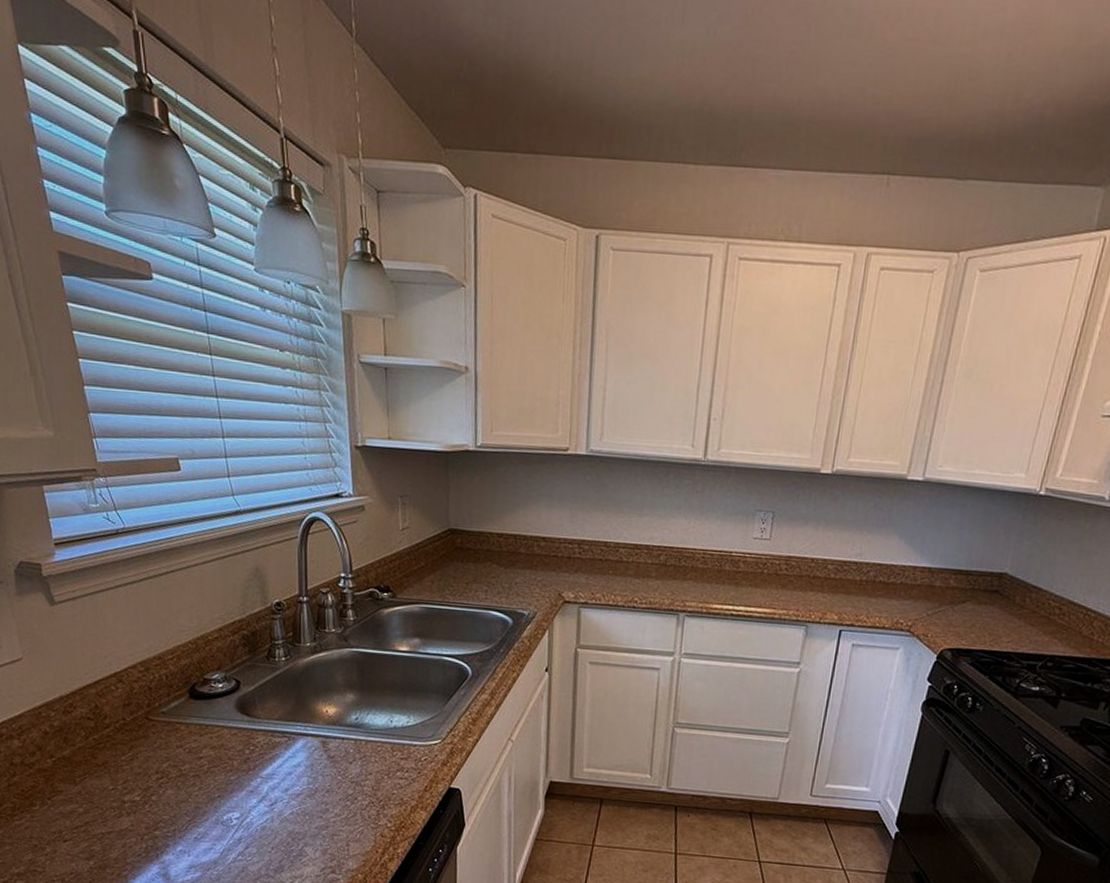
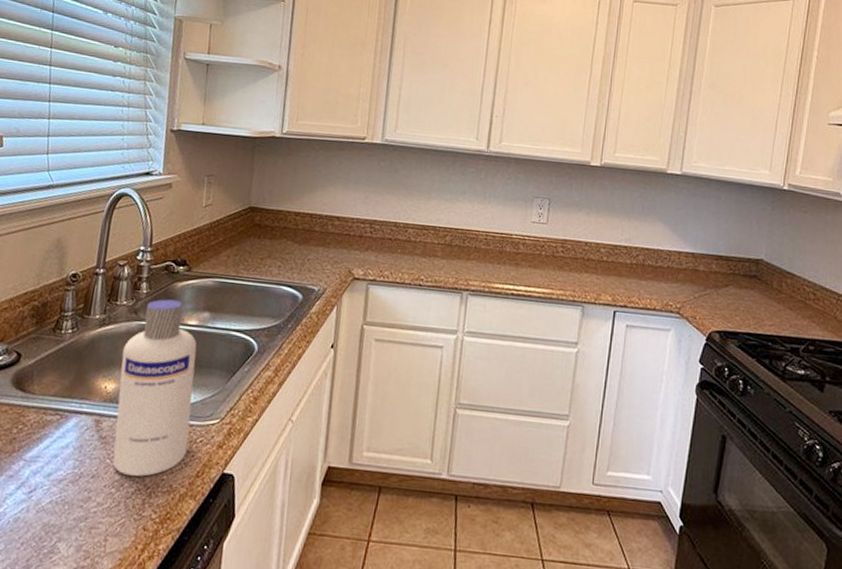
screw cap bottle: none [338,626,413,791] -> present [113,299,197,477]

